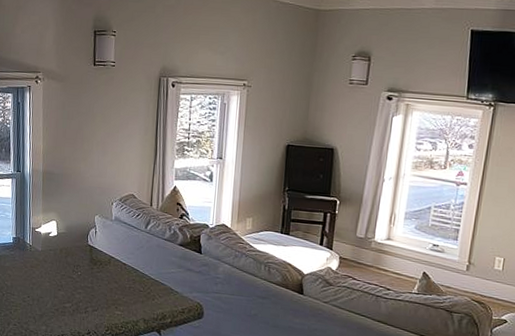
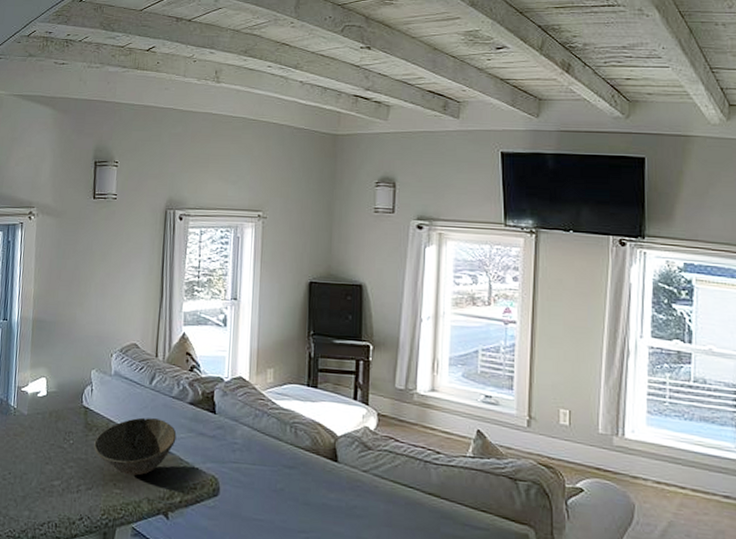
bowl: none [98,255,168,301] -> present [94,417,177,476]

